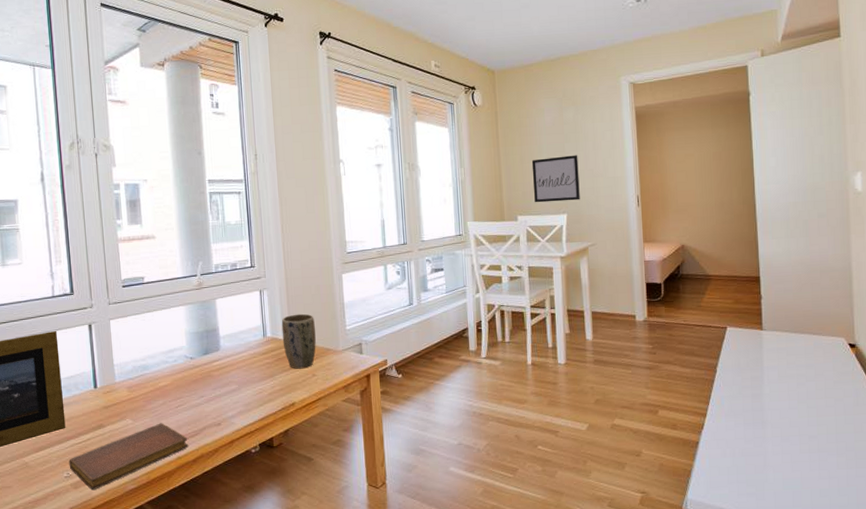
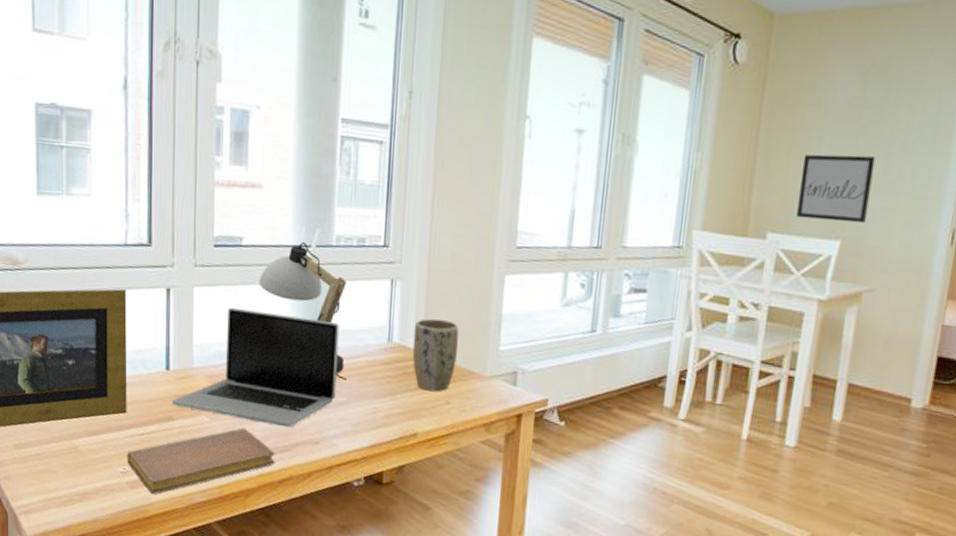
laptop: none [102,329,229,417] -> present [172,307,339,428]
desk lamp: none [160,273,237,372] -> present [258,242,348,380]

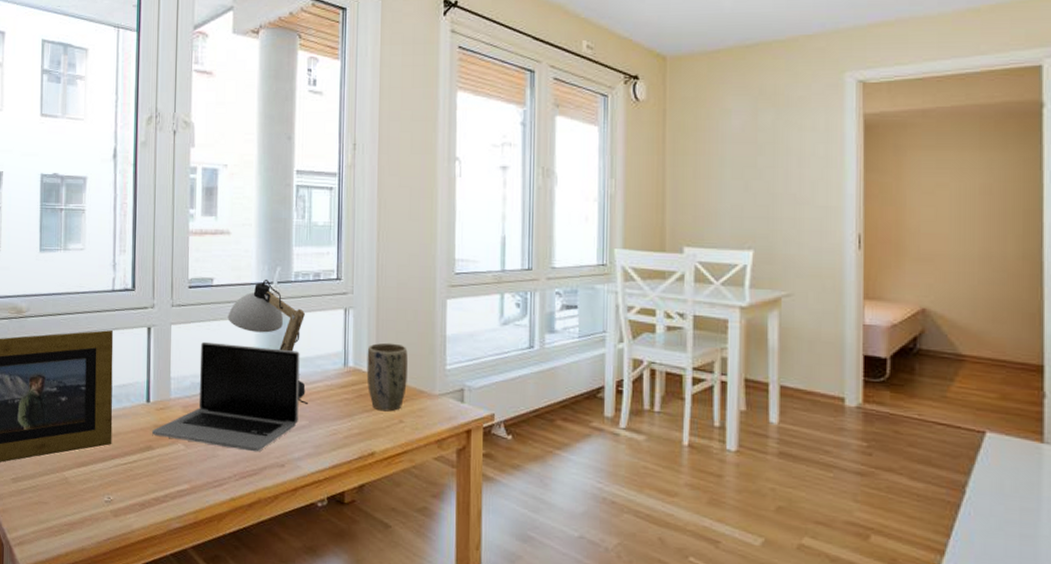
notebook: present [127,428,275,494] -> none [111,454,245,521]
wall art: present [796,154,876,224] -> none [708,173,775,234]

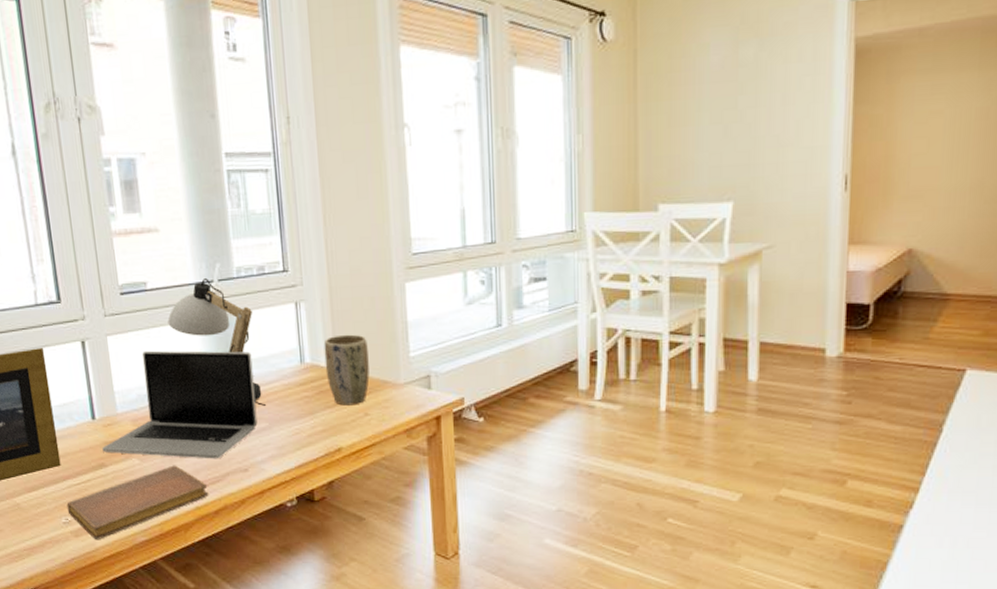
notebook: none [111,454,245,521] -> present [66,465,209,539]

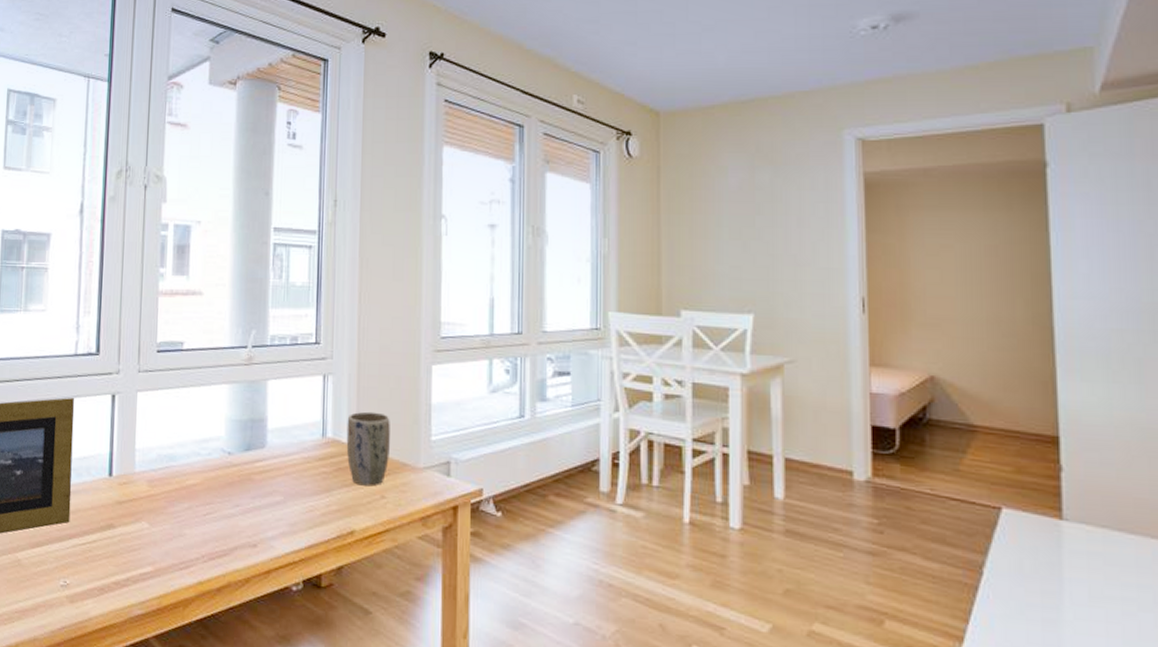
notebook: present [66,465,209,539] -> none [67,533,214,608]
laptop: present [102,350,258,459] -> none [114,410,275,531]
desk lamp: present [167,278,267,406] -> none [198,344,284,478]

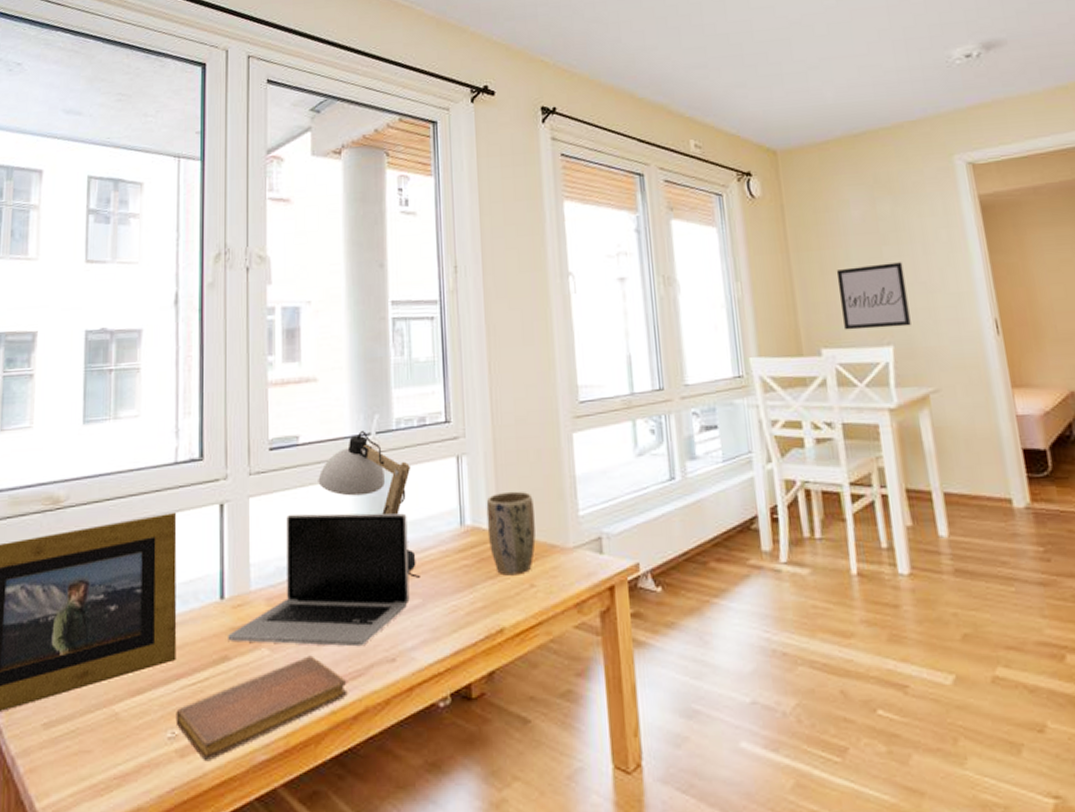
notebook: none [67,533,214,608] -> present [175,655,348,760]
laptop: none [114,410,275,531] -> present [228,513,410,647]
desk lamp: none [198,344,284,478] -> present [318,431,422,578]
wall art: none [705,233,775,296] -> present [836,262,911,330]

